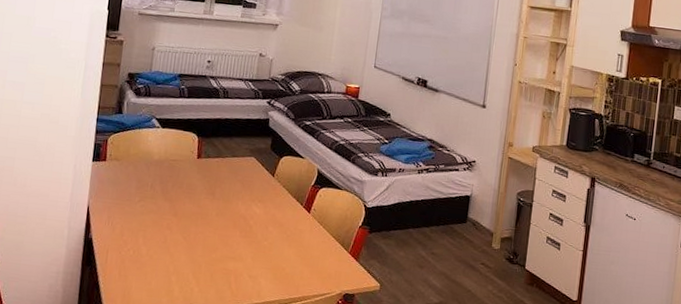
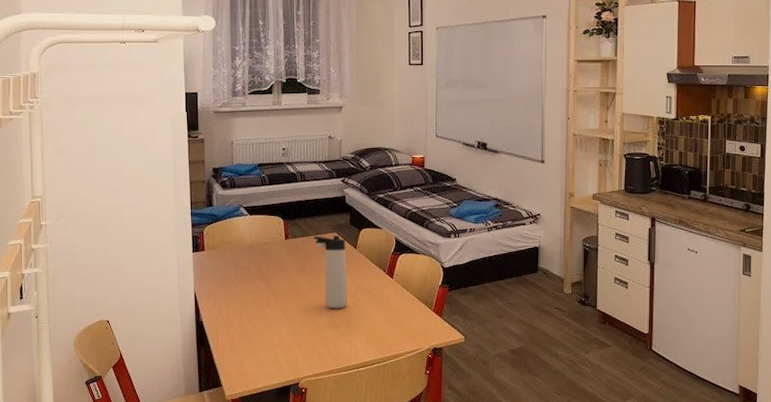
thermos bottle: none [228,158,264,240] -> present [313,235,348,308]

